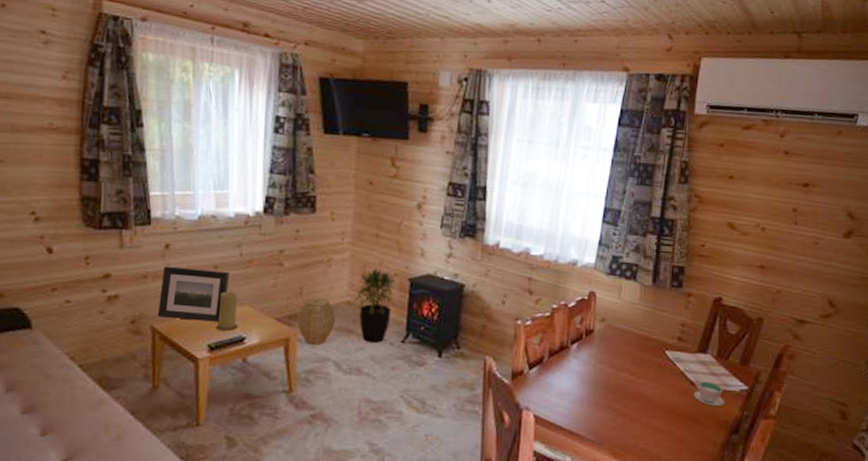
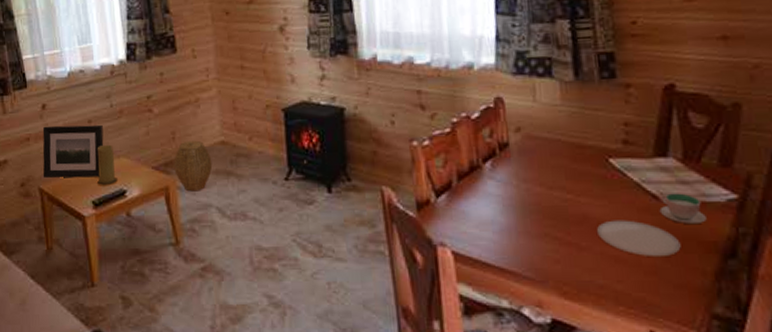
potted plant: present [353,267,395,343] -> none [227,101,271,183]
plate: none [647,399,703,430] -> present [597,220,681,258]

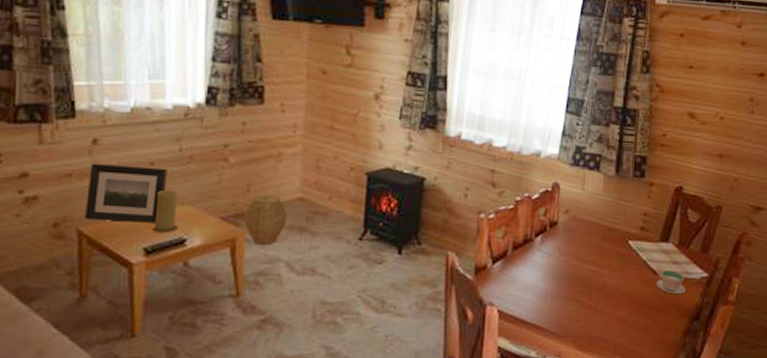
plate: present [597,220,681,258] -> none [611,289,666,319]

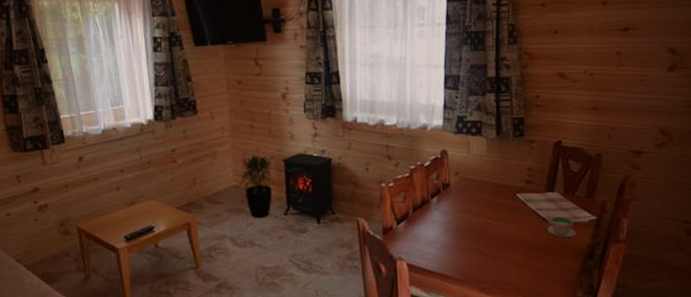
picture frame: present [84,163,167,223] -> none [79,173,135,219]
candle: present [151,191,179,234] -> none [128,190,148,224]
woven basket: present [244,194,287,245] -> none [194,185,227,226]
potted plant: none [306,161,351,241] -> present [238,154,274,218]

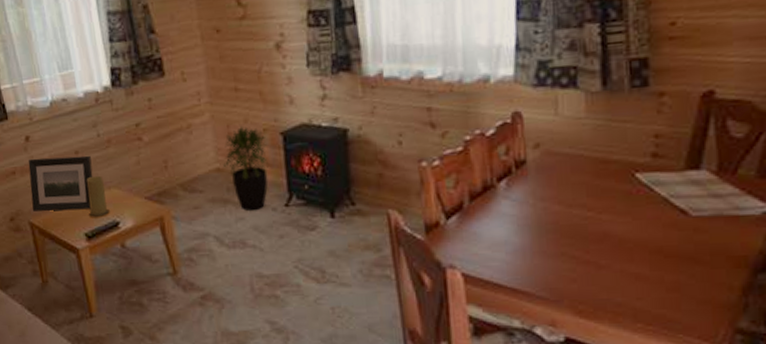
picture frame: none [79,173,135,219] -> present [27,155,93,212]
candle: none [128,190,148,224] -> present [87,176,111,219]
cup: present [547,216,576,238] -> none [687,207,738,240]

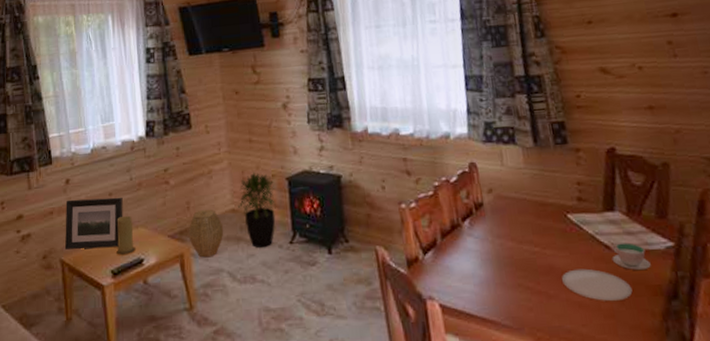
woven basket: none [167,168,209,221] -> present [188,209,224,258]
plate: none [618,236,708,274] -> present [562,268,633,302]
cup: none [687,207,738,240] -> present [612,242,651,271]

